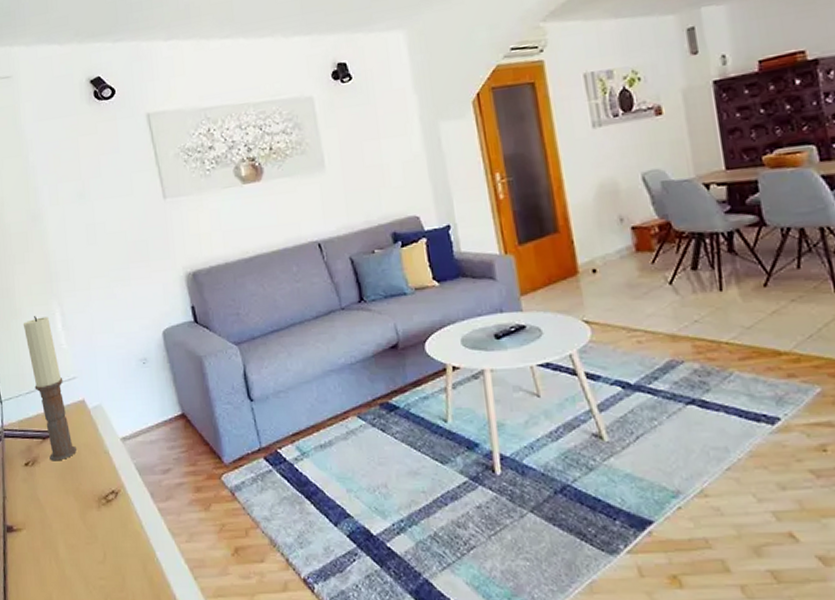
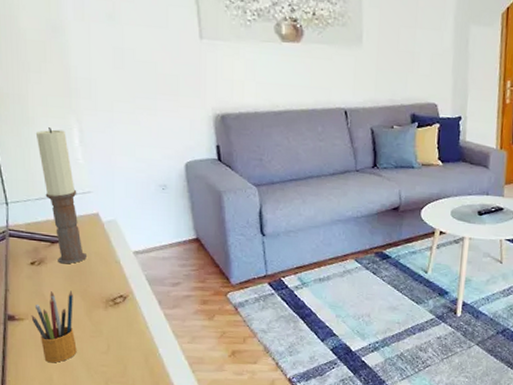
pencil box: none [28,491,74,580] -> present [31,290,77,363]

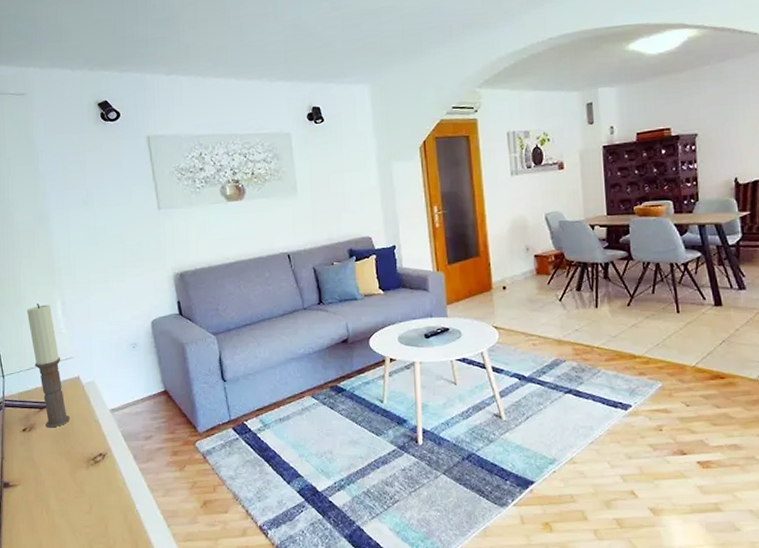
pencil box: present [31,290,77,363] -> none [23,453,63,528]

